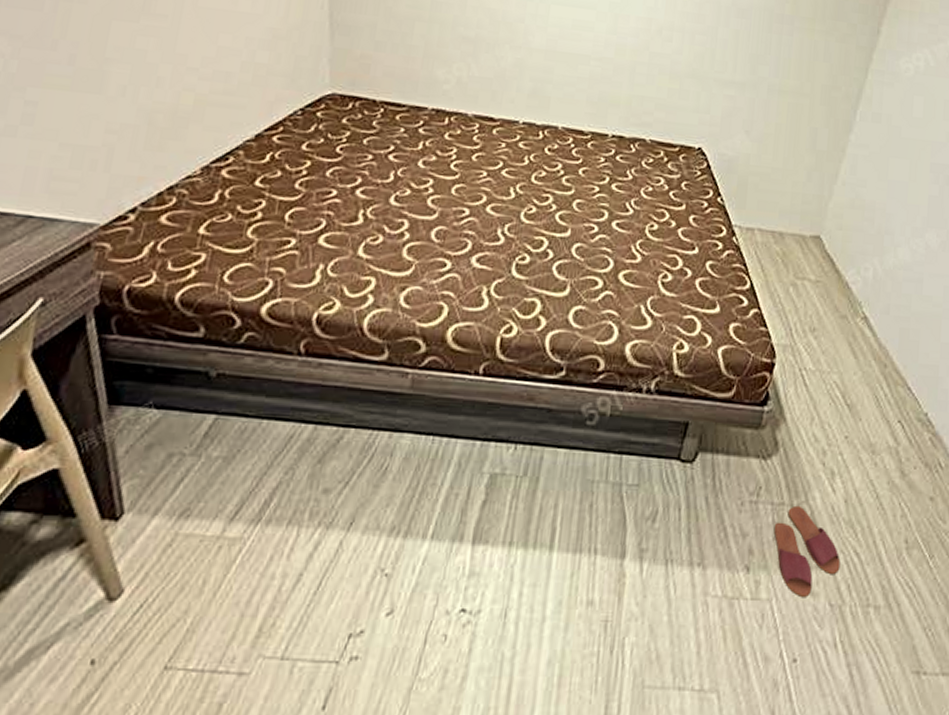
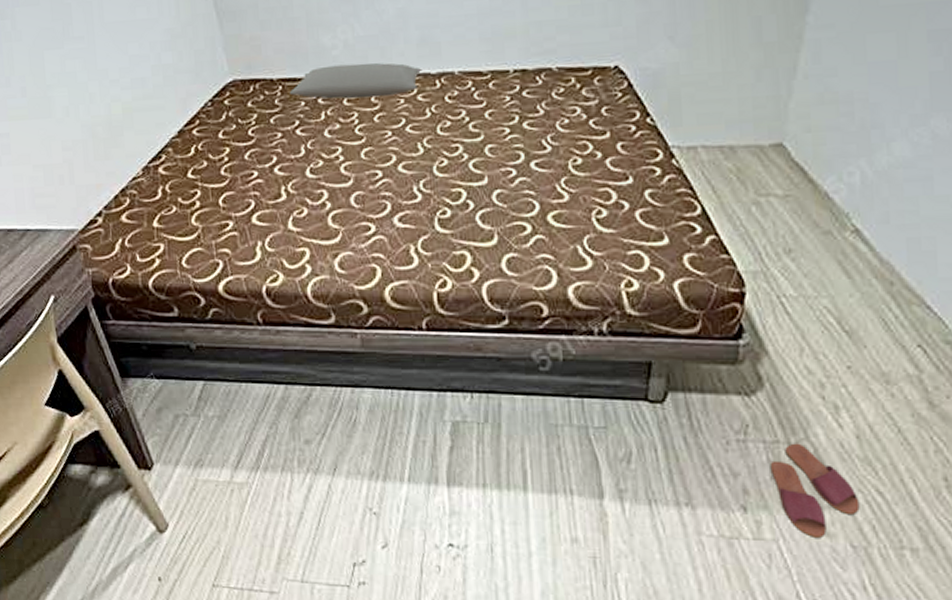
pillow: none [390,98,528,139] -> present [289,63,421,99]

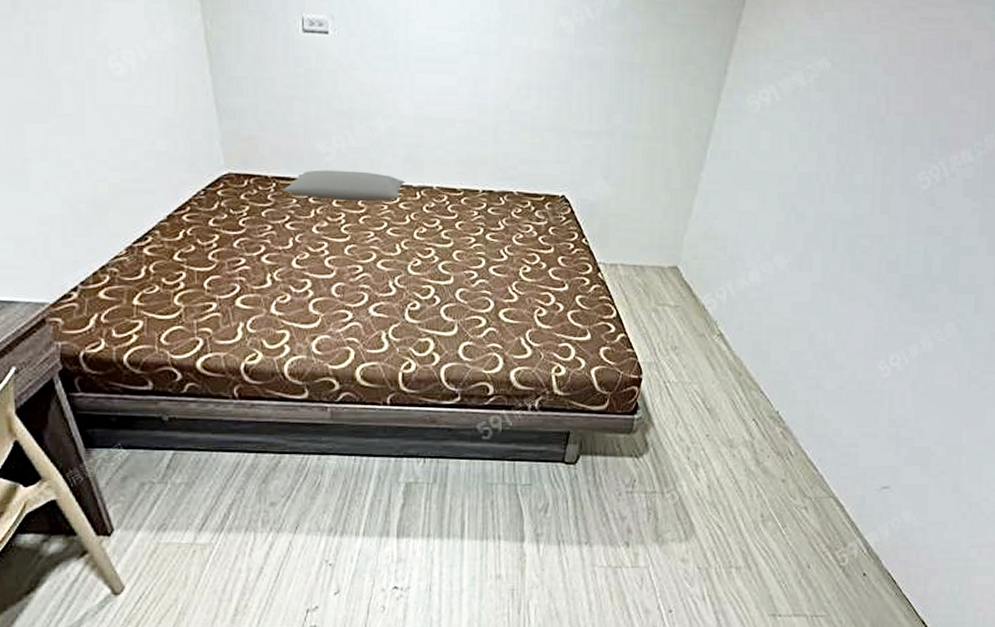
slippers: present [770,443,860,538] -> none [648,493,706,563]

